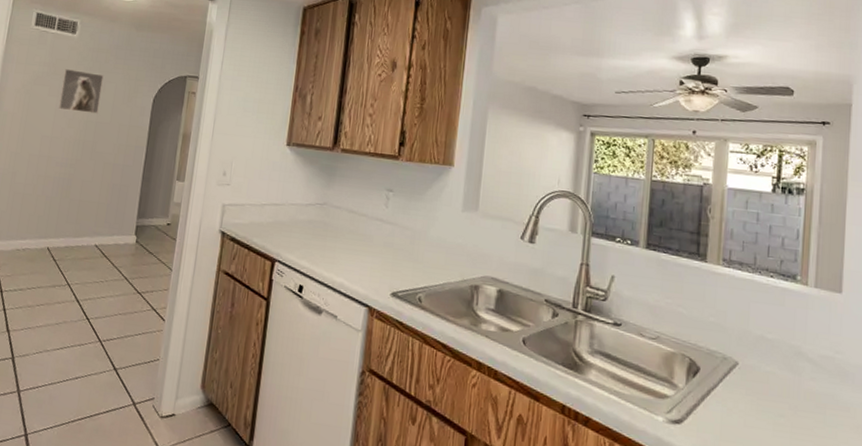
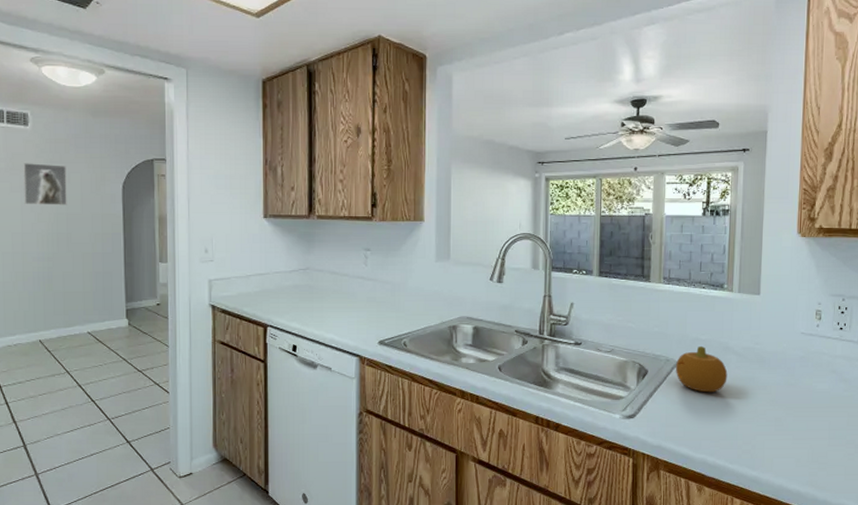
fruit: none [734,346,800,407] -> present [675,345,728,393]

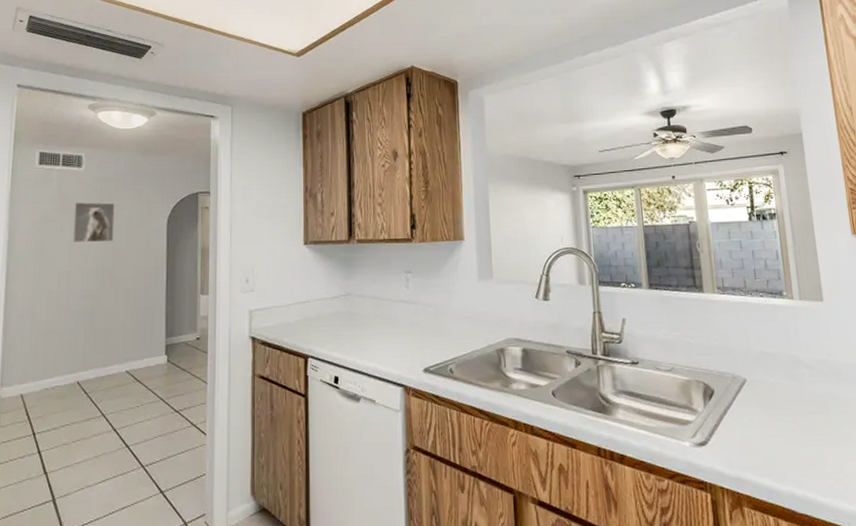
fruit: present [675,345,728,393] -> none [743,359,803,413]

